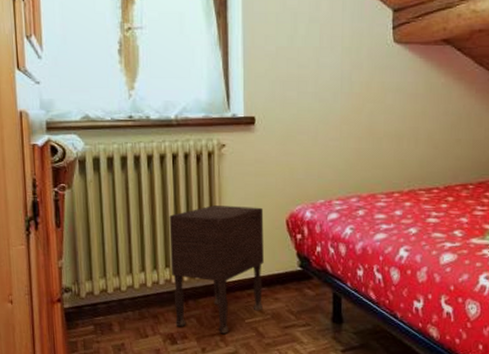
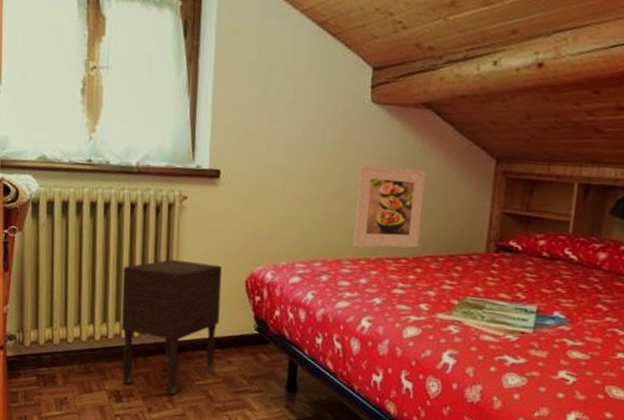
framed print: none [385,101,450,181] -> present [353,163,426,248]

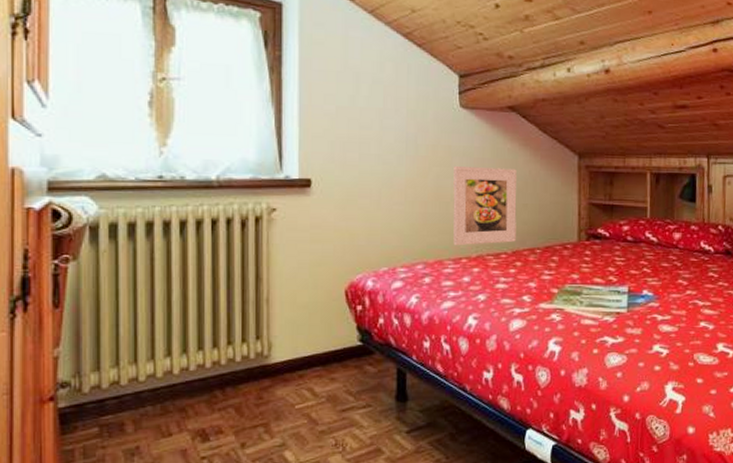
nightstand: present [121,259,223,394] -> none [204,276,319,423]

